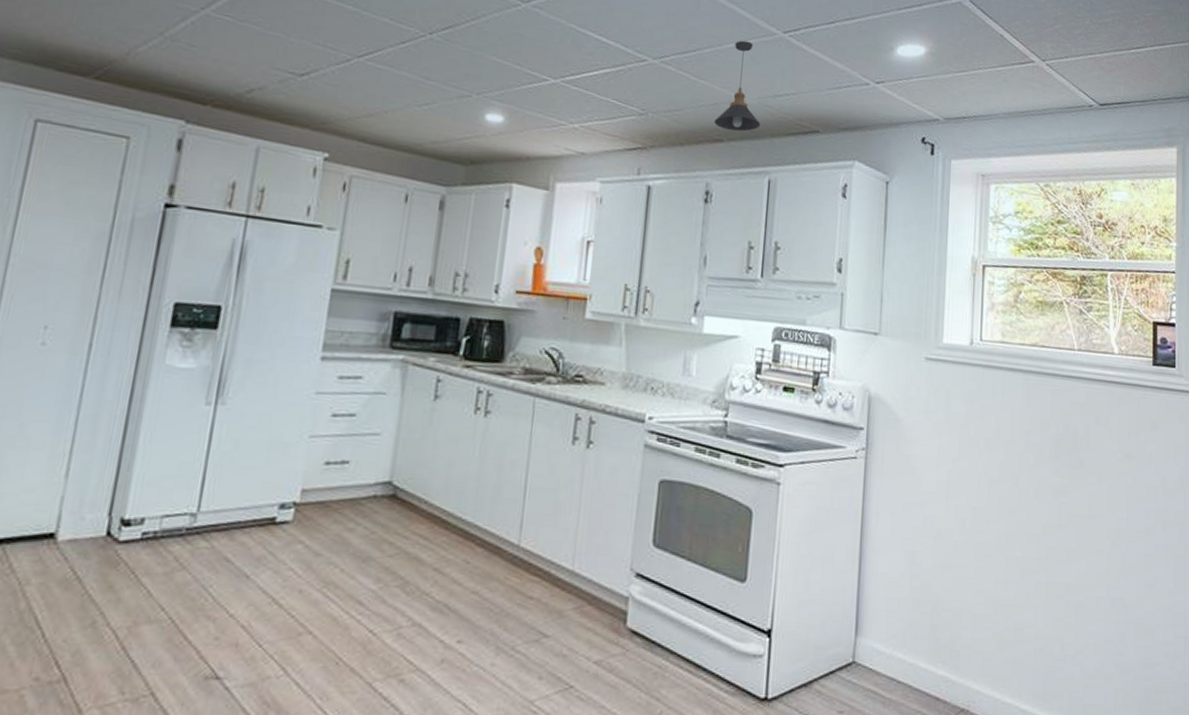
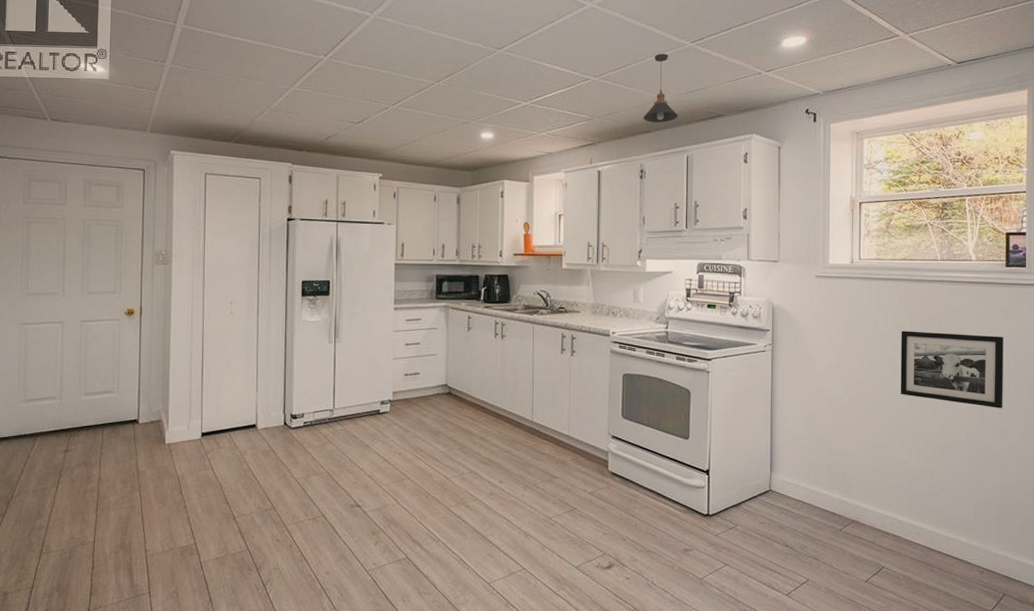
picture frame: none [1026,440,1150,553] -> present [900,331,1004,408]

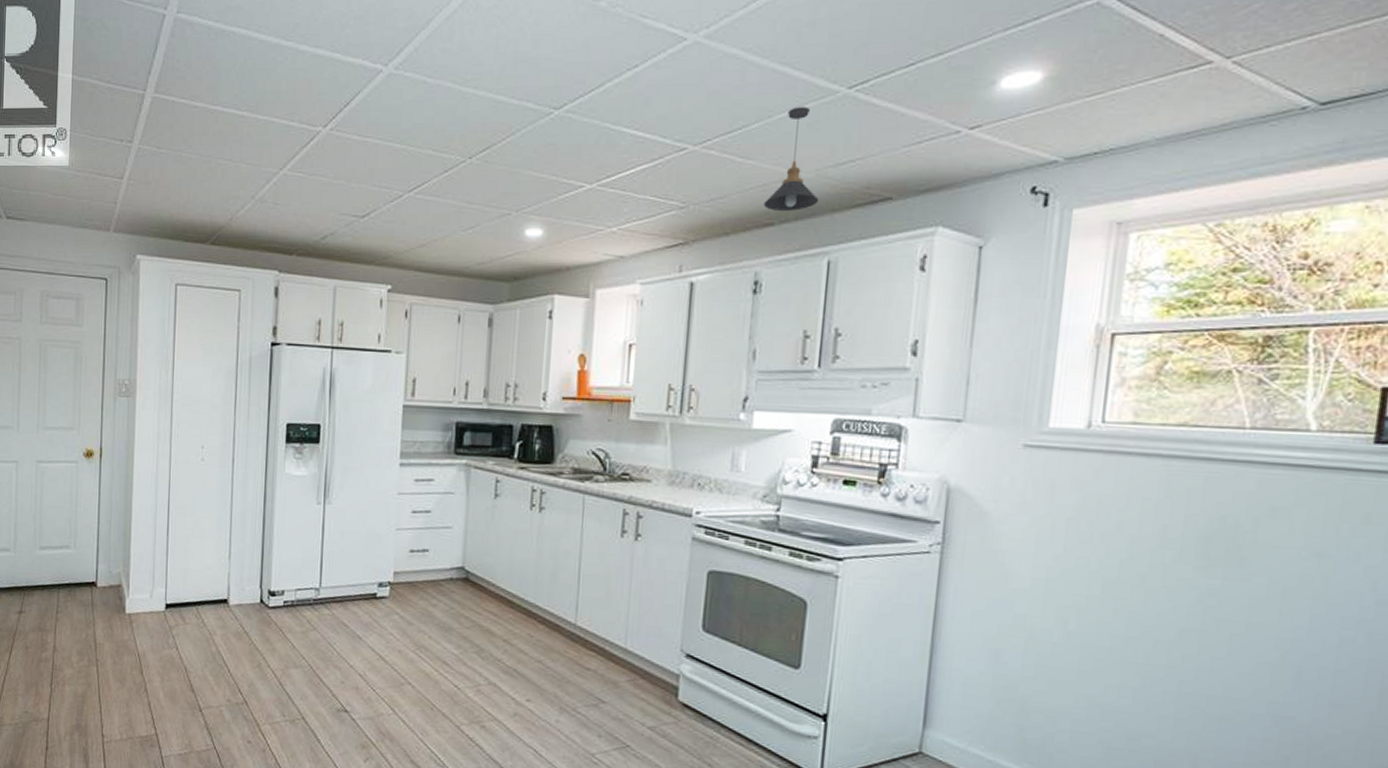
picture frame: present [900,331,1004,408] -> none [1153,536,1356,669]

